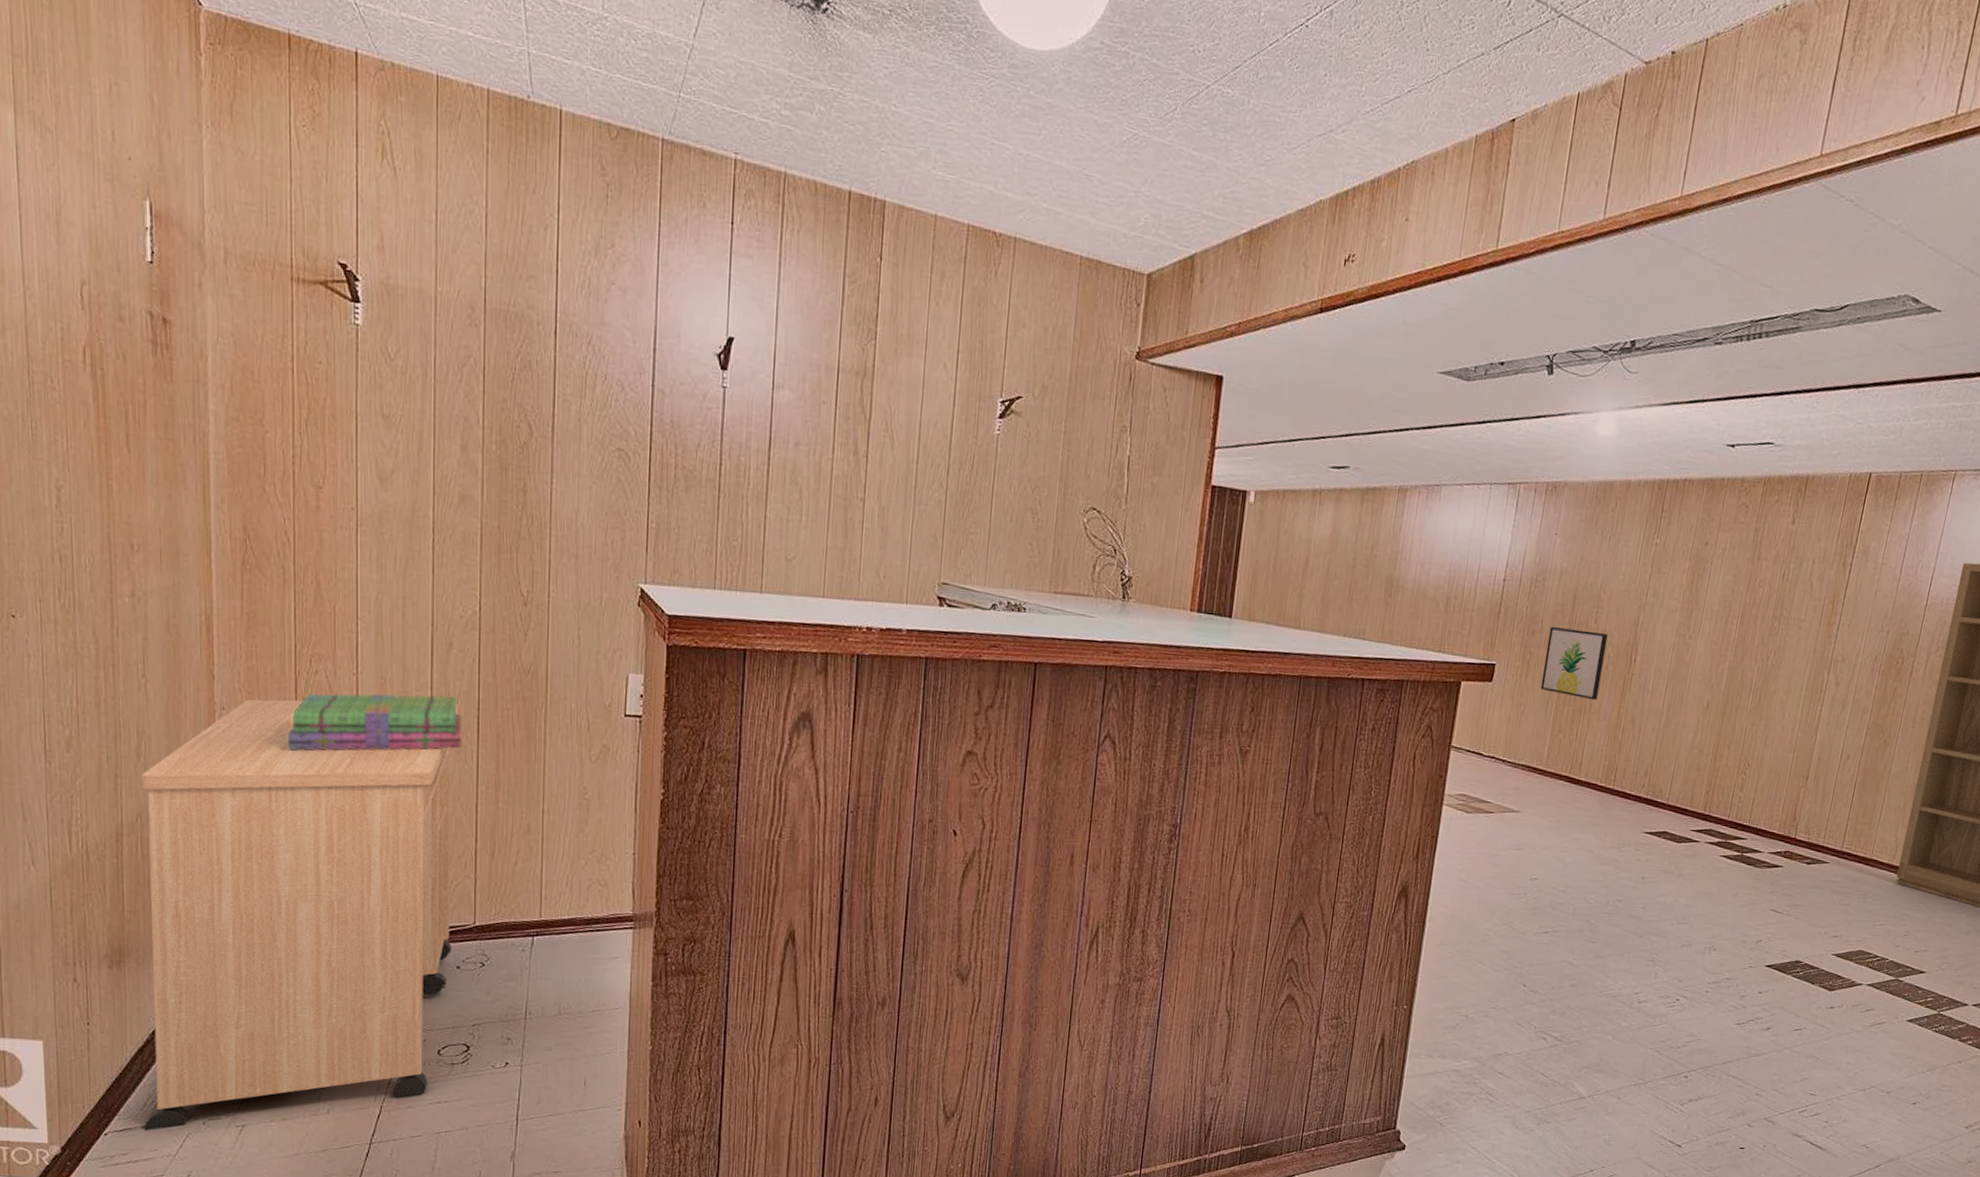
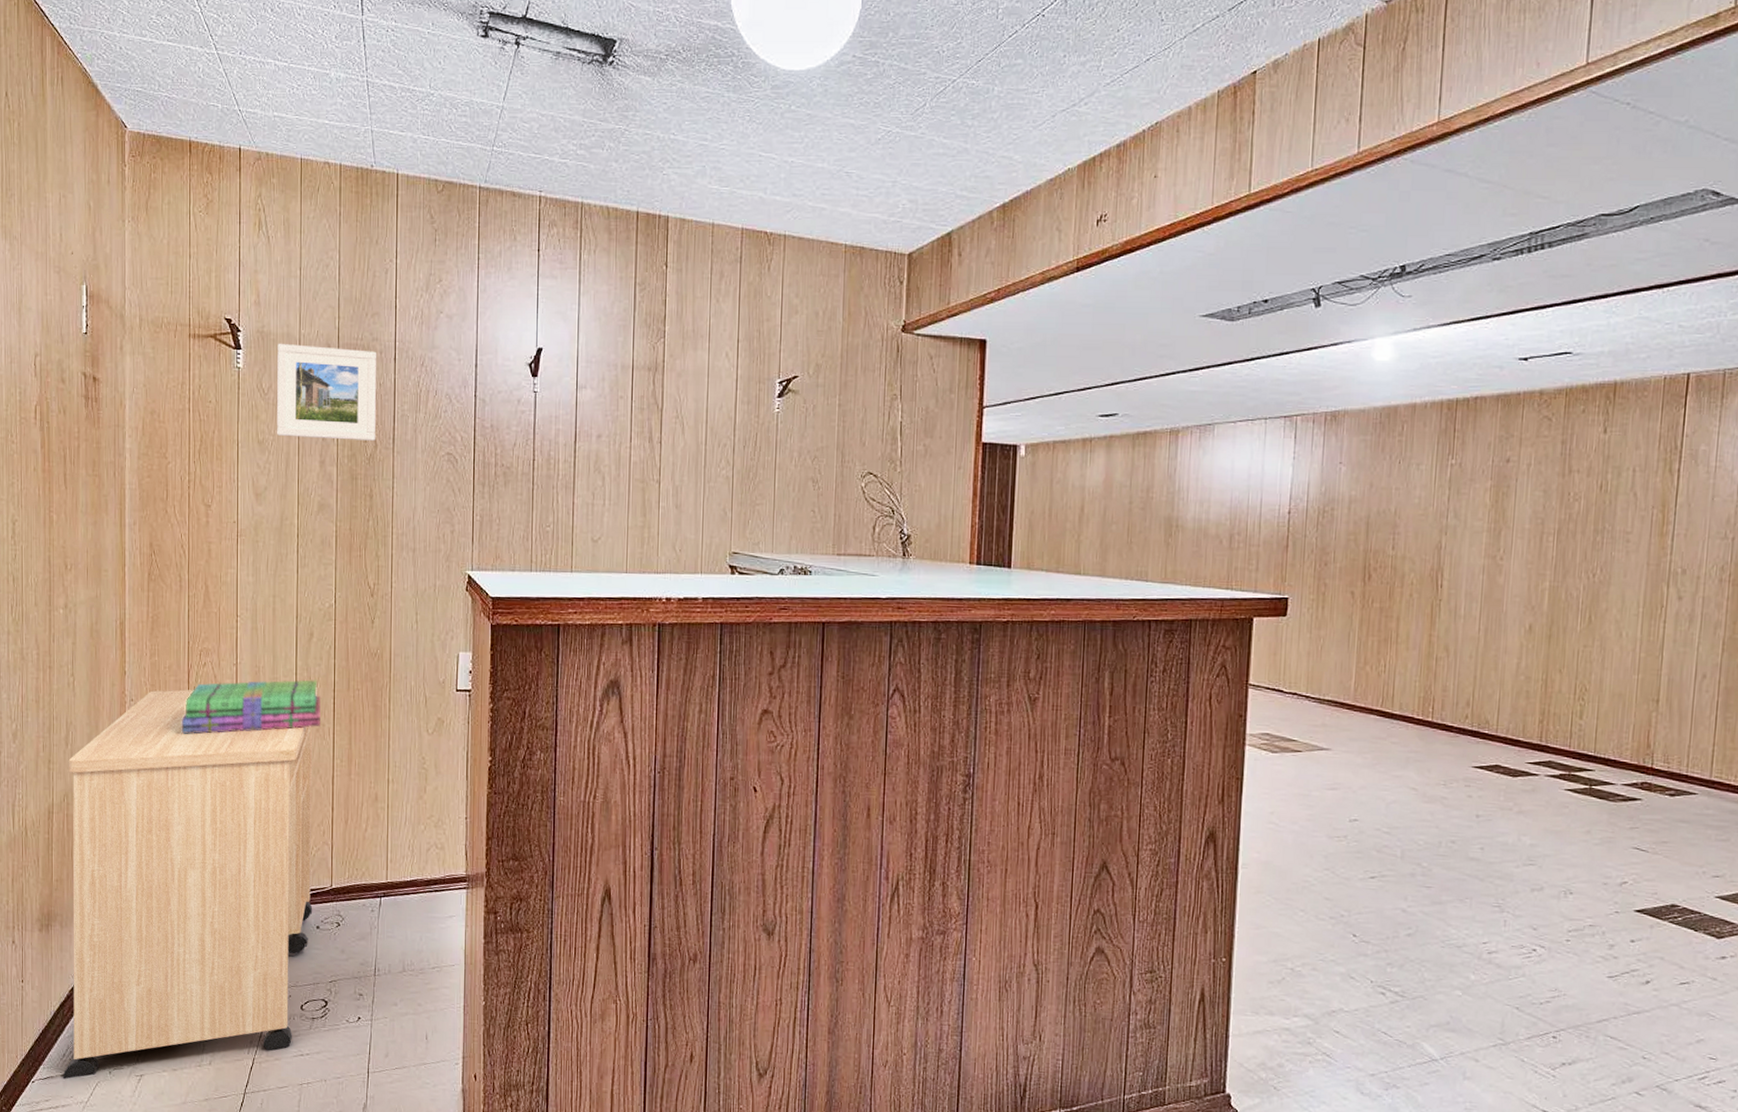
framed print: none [406,299,534,427] -> present [276,343,377,441]
wall art: present [1540,626,1608,701] -> none [1339,556,1409,630]

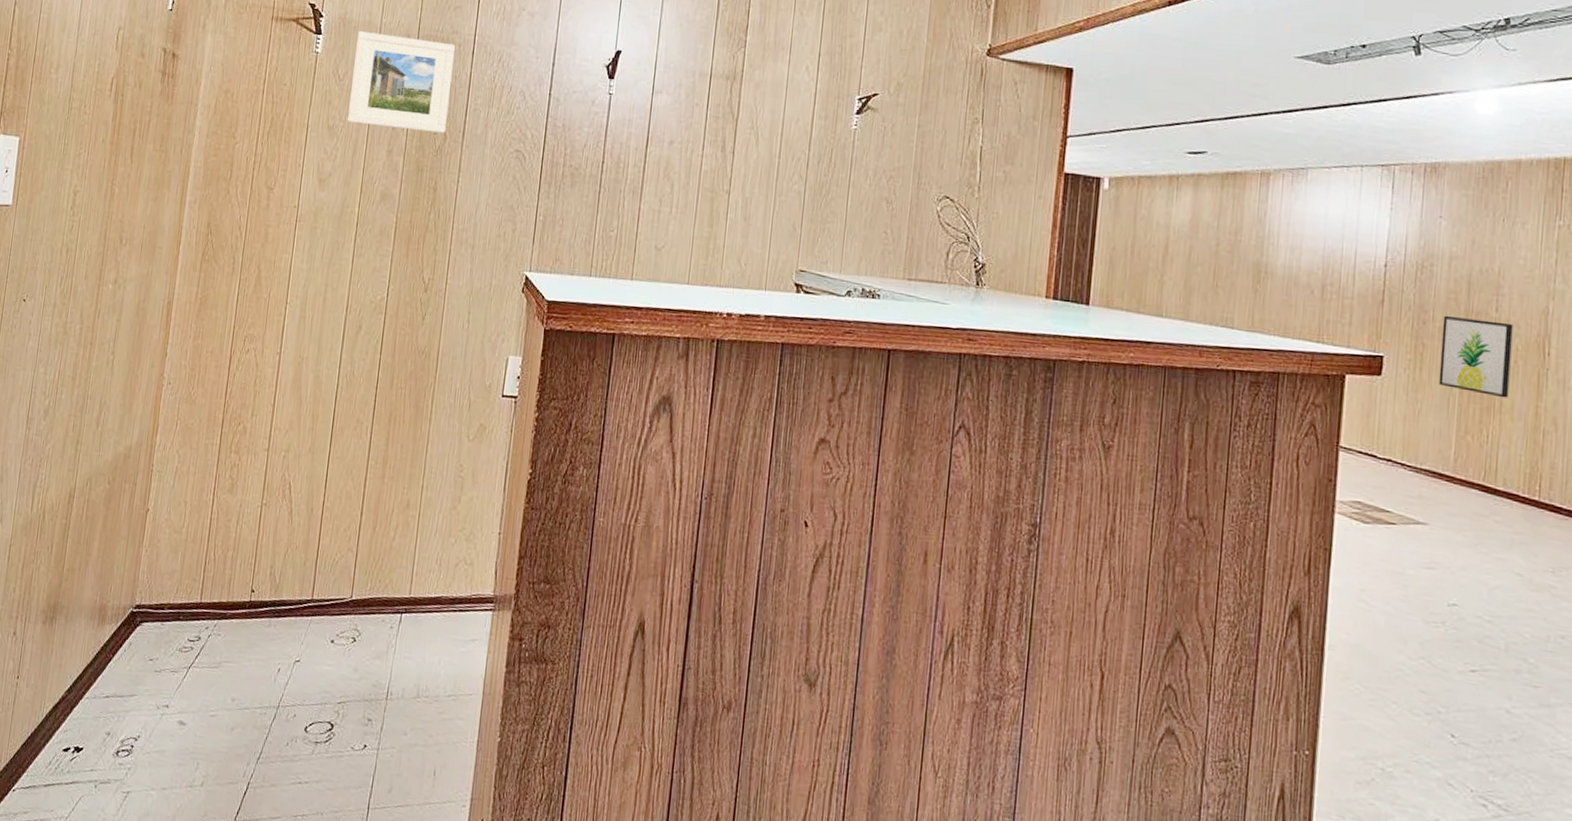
desk: present [63,686,318,1080] -> none [46,375,361,790]
stack of books: present [181,680,322,734] -> none [215,370,363,425]
wall art: none [1339,556,1409,630] -> present [1438,315,1513,399]

